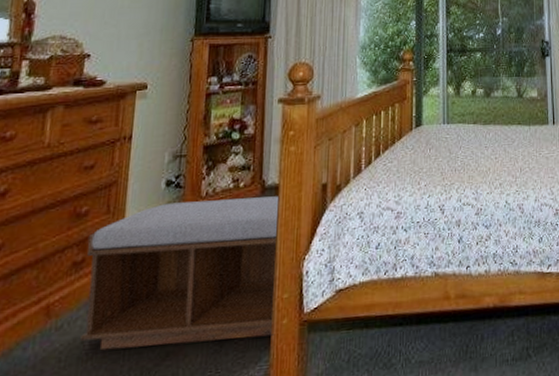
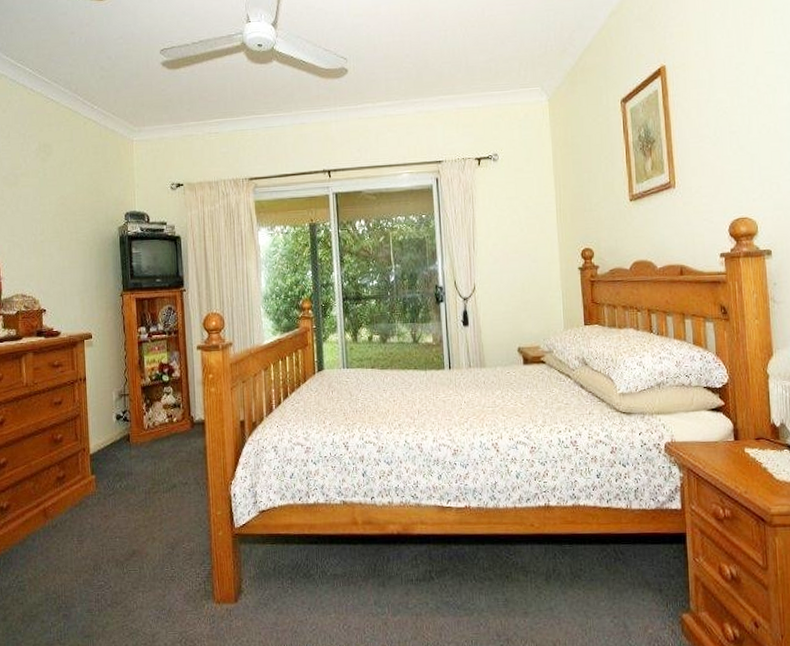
bench: present [80,196,278,351] -> none [65,430,213,546]

